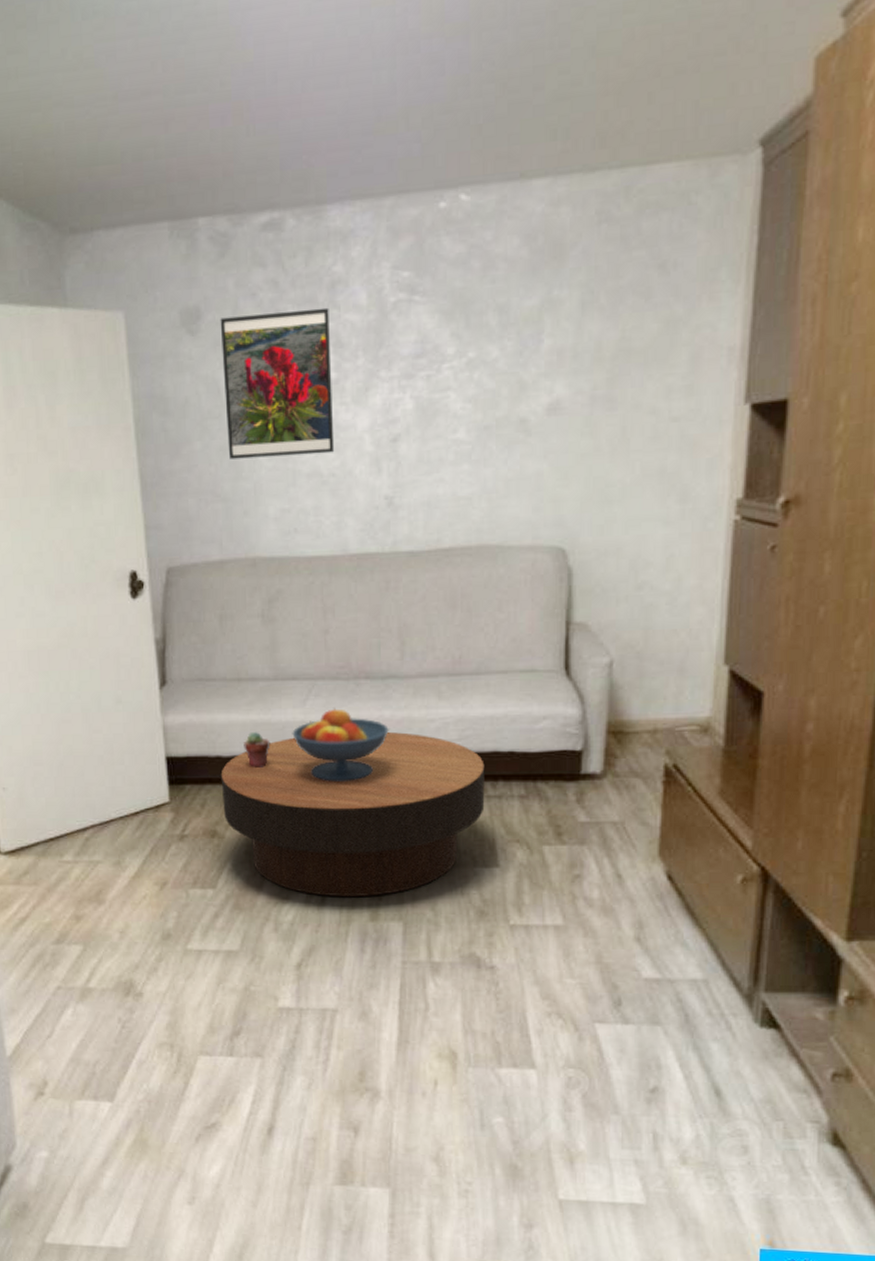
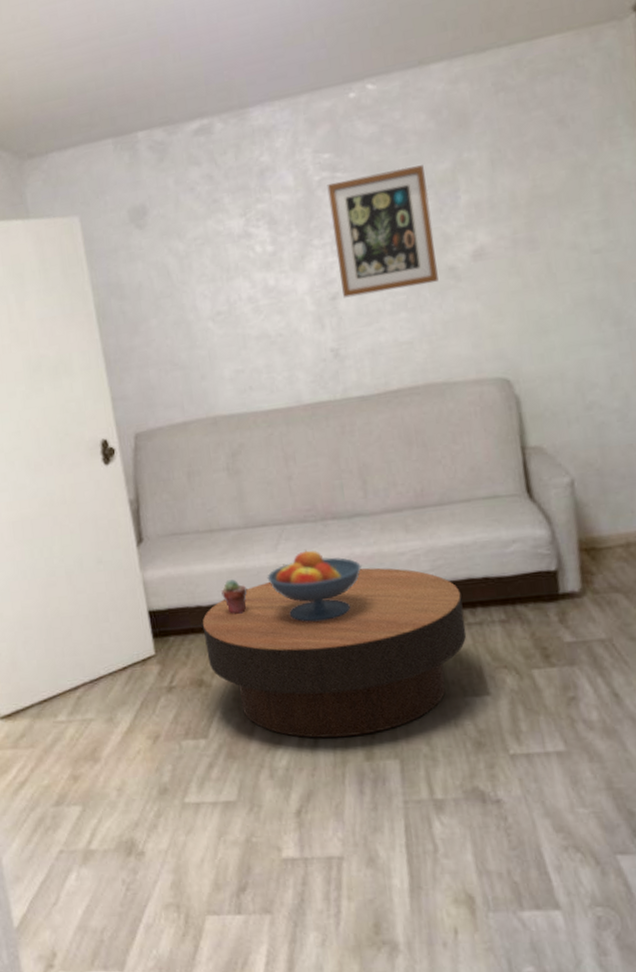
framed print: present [220,307,335,459] -> none [164,192,279,332]
wall art: none [402,298,511,441] -> present [327,165,439,298]

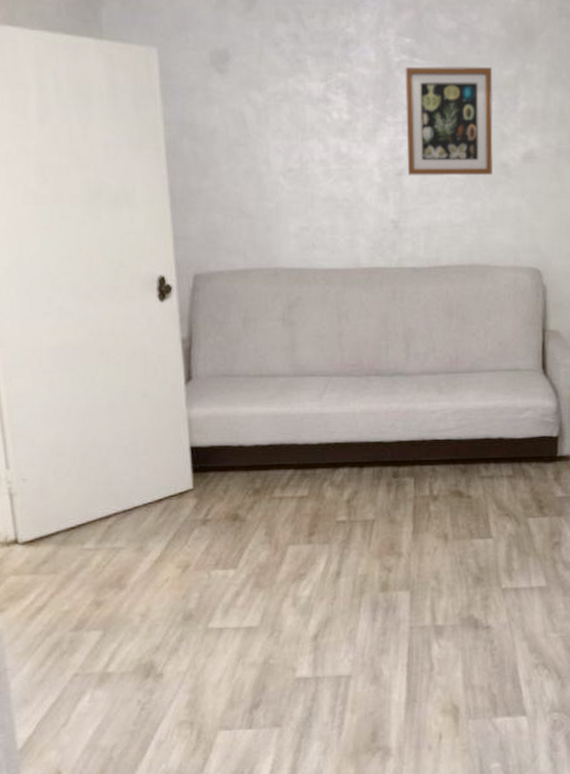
coffee table: present [202,567,467,738] -> none [243,421,479,572]
potted succulent: present [221,579,248,614] -> none [265,423,290,455]
fruit bowl: present [267,549,361,622] -> none [310,400,396,467]

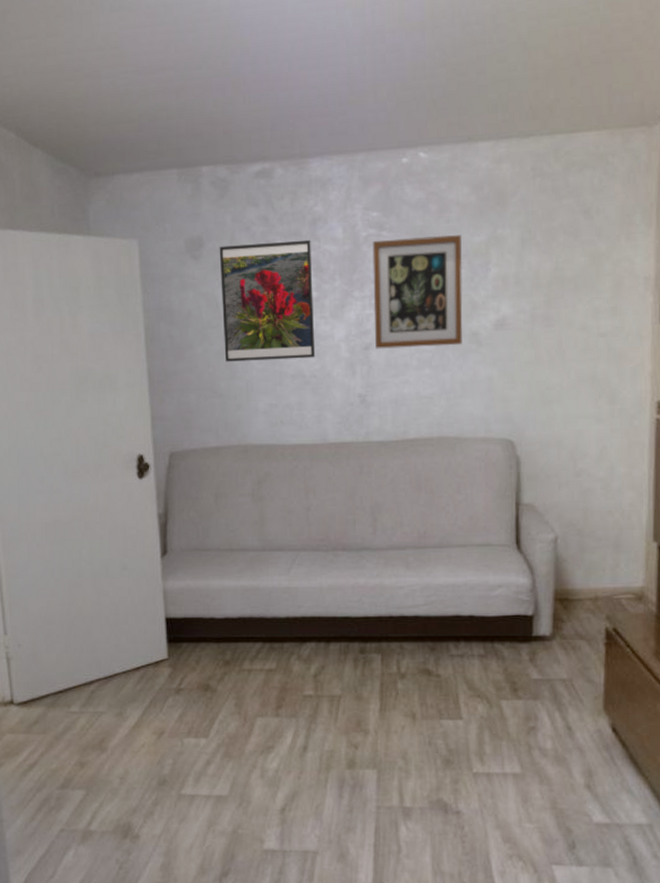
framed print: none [246,61,348,182] -> present [219,239,316,362]

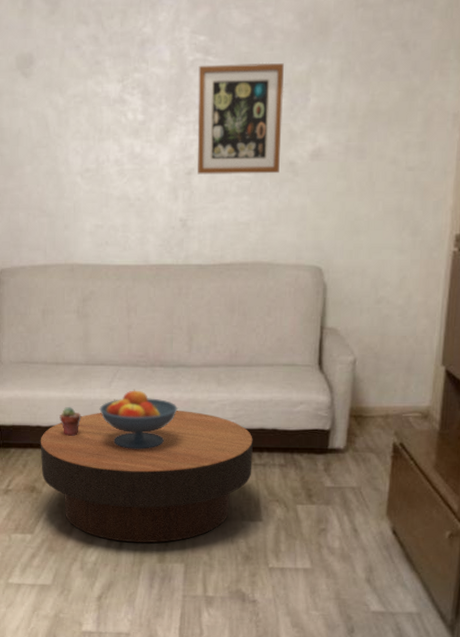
coffee table: none [214,597,449,747] -> present [40,410,253,543]
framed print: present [219,239,316,362] -> none [49,61,141,182]
potted succulent: none [235,596,259,628] -> present [59,407,81,436]
fruit bowl: none [278,575,363,641] -> present [99,389,178,449]

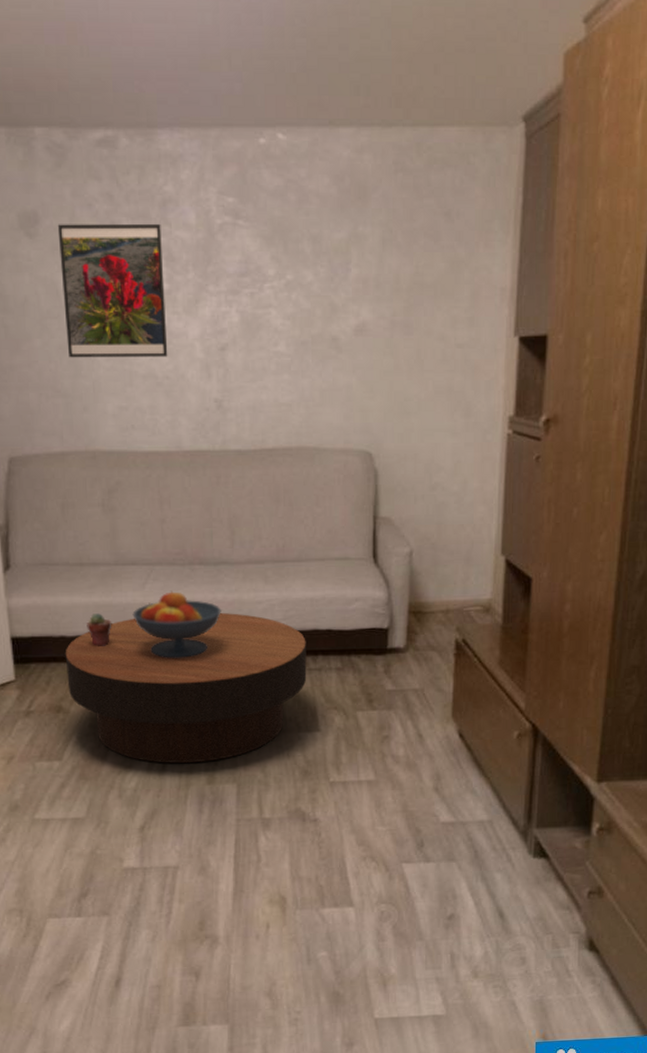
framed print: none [49,61,141,182] -> present [57,223,168,358]
wall art: present [197,62,284,175] -> none [228,228,323,351]

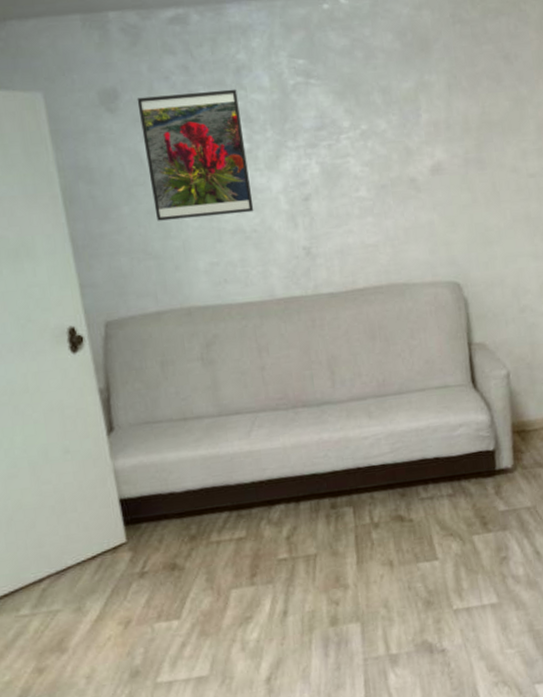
coffee table: present [65,612,307,764] -> none [175,451,420,611]
potted succulent: present [86,613,112,646] -> none [195,466,221,499]
fruit bowl: present [132,590,221,658] -> none [240,435,329,503]

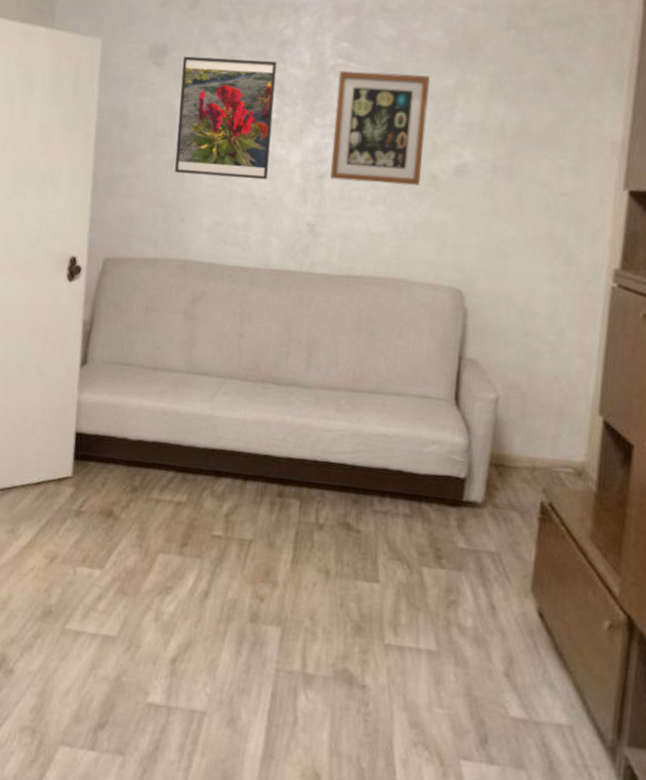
wall art: none [301,81,401,200] -> present [330,70,430,186]

